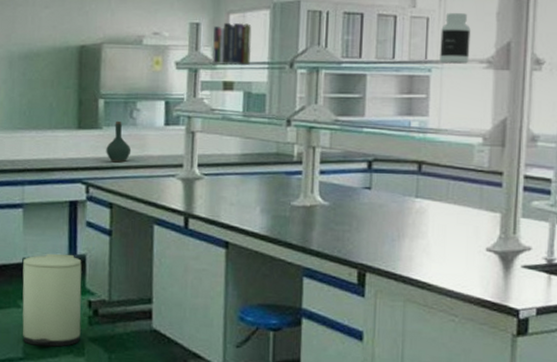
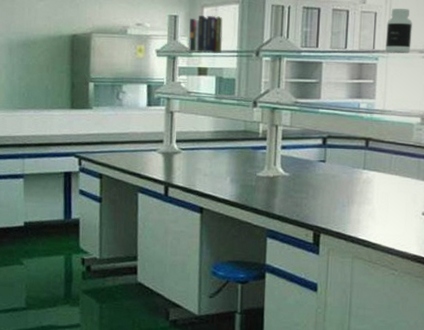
pedal bin: present [22,254,82,347] -> none [24,218,76,298]
bottle: present [106,120,132,163] -> none [96,101,118,139]

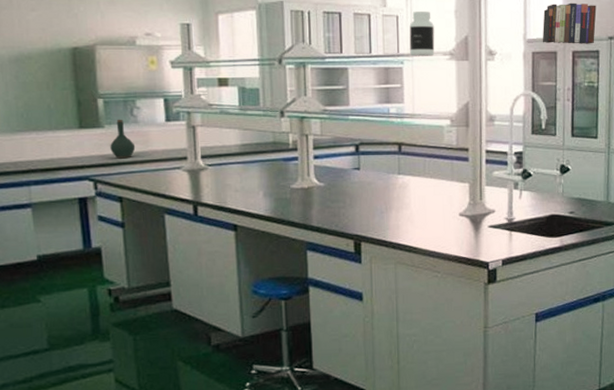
bottle: none [96,101,118,139] -> present [110,119,136,159]
books: present [188,15,223,53] -> none [204,22,242,62]

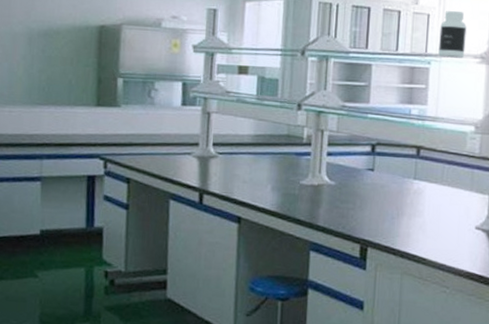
bottle: present [110,119,136,159] -> none [124,99,149,140]

